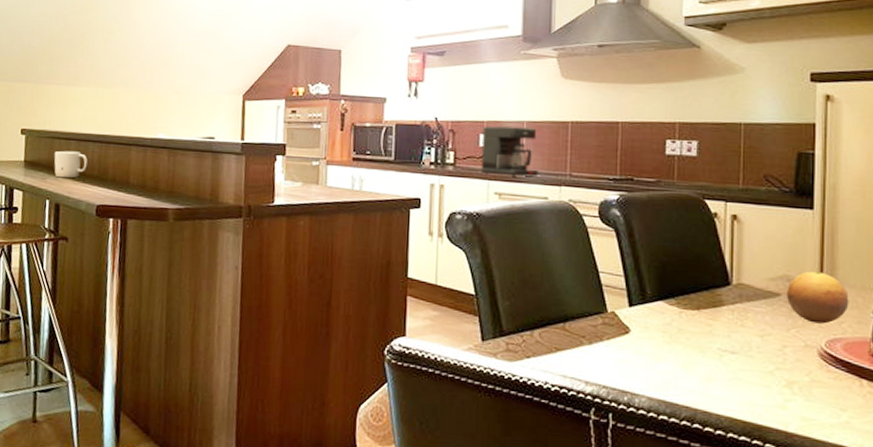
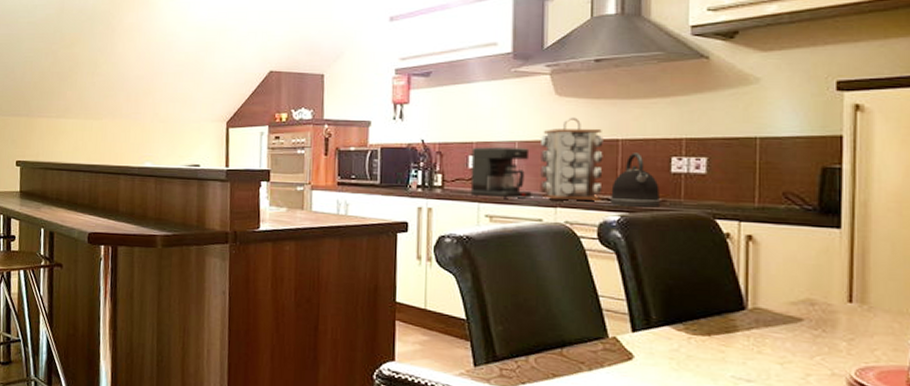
mug: present [54,150,89,178] -> none [47,181,80,207]
spice rack: none [546,99,605,181] -> present [540,117,603,202]
kettle: none [610,135,656,187] -> present [609,153,661,207]
fruit: present [786,271,849,324] -> none [809,294,883,351]

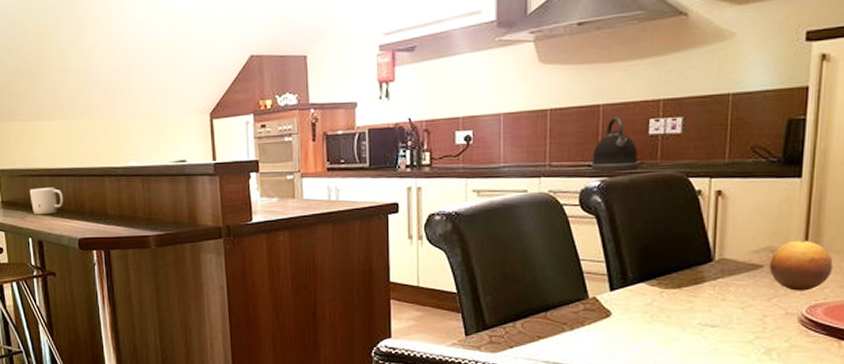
mug: none [47,181,80,207] -> present [29,187,64,215]
coffee maker: present [470,147,532,199] -> none [458,120,517,173]
spice rack: present [540,117,603,202] -> none [525,85,585,170]
fruit: none [809,294,883,351] -> present [768,240,833,291]

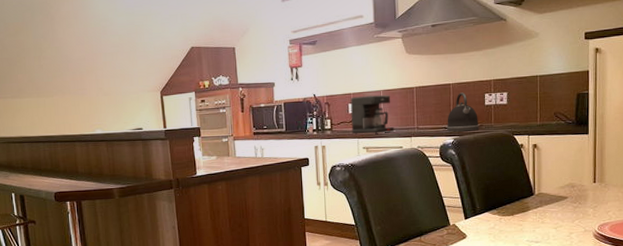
mug: present [29,187,64,215] -> none [12,151,42,175]
coffee maker: none [458,120,517,173] -> present [350,95,394,135]
fruit: present [768,240,833,291] -> none [571,178,613,215]

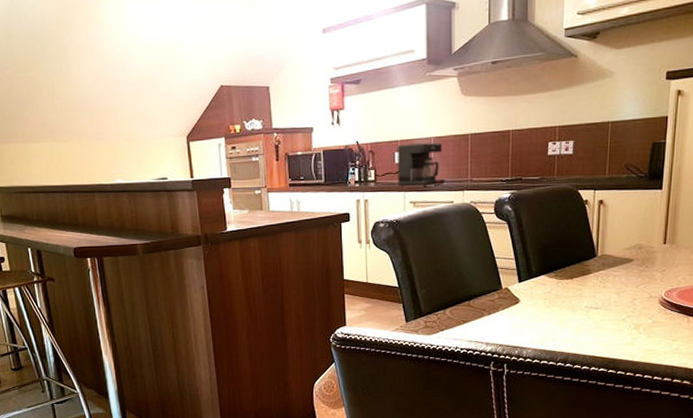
kettle: present [446,92,480,132] -> none [503,140,540,186]

